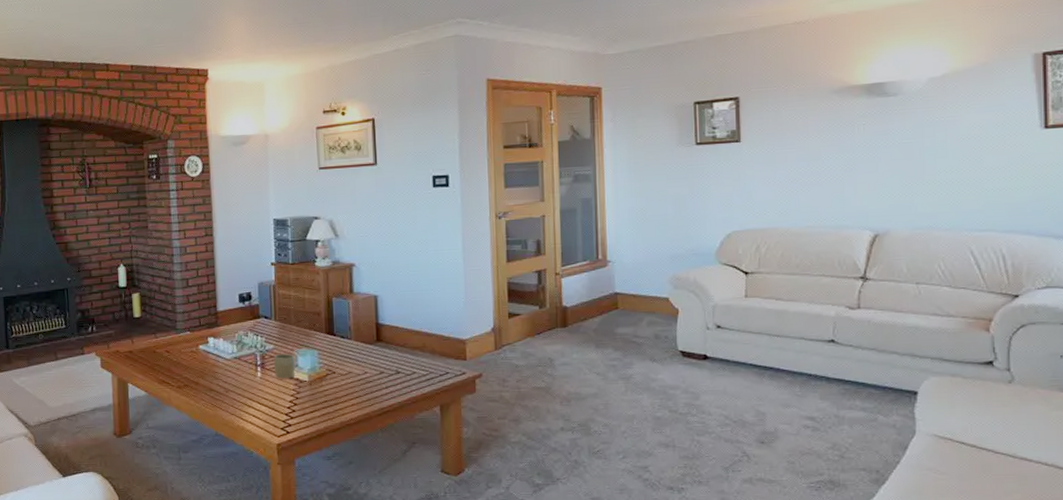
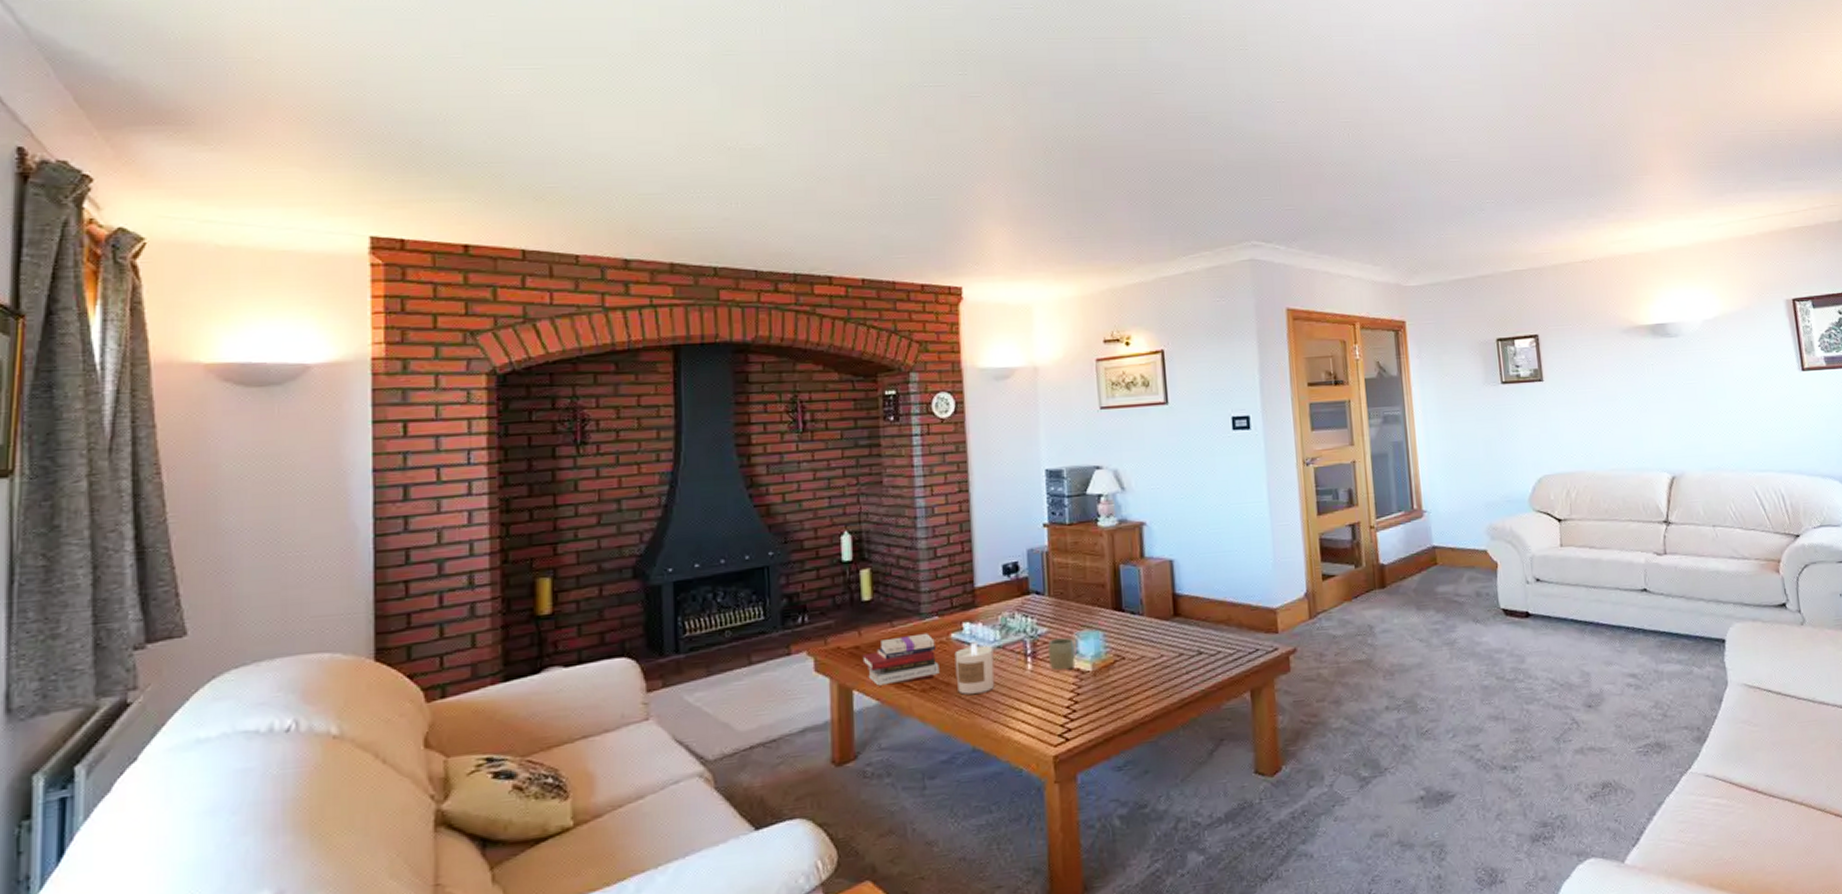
books: none [134,344,191,381] -> present [862,633,940,686]
candle: none [202,354,233,392] -> present [954,643,995,695]

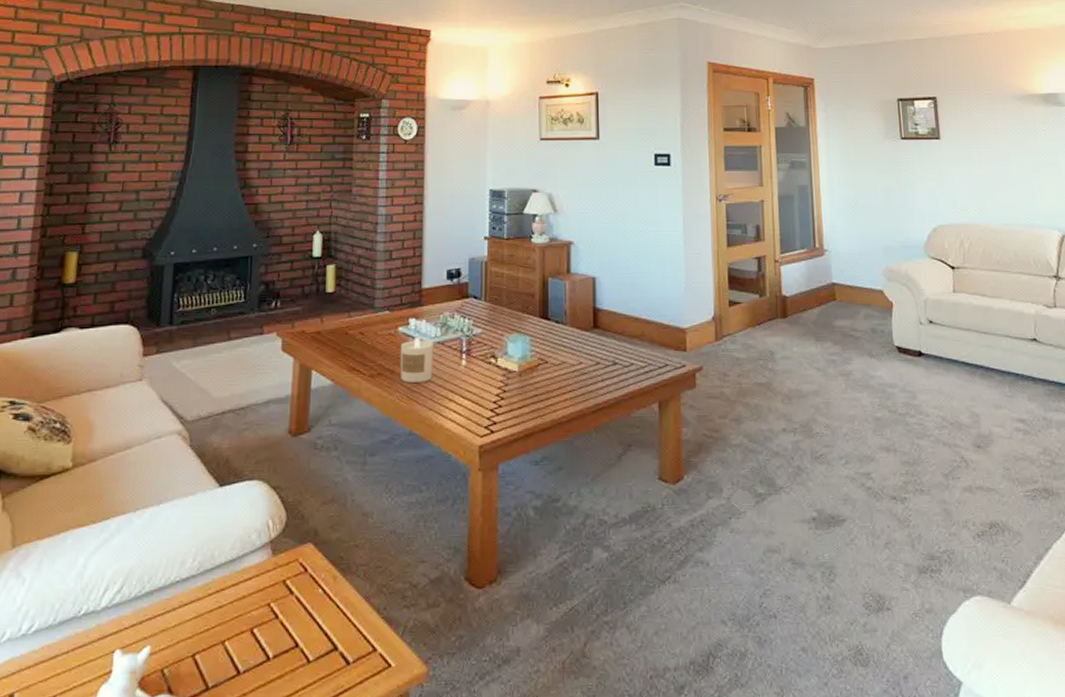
books: present [862,633,940,686] -> none [322,325,387,368]
mug: present [1047,638,1076,671] -> none [480,339,504,369]

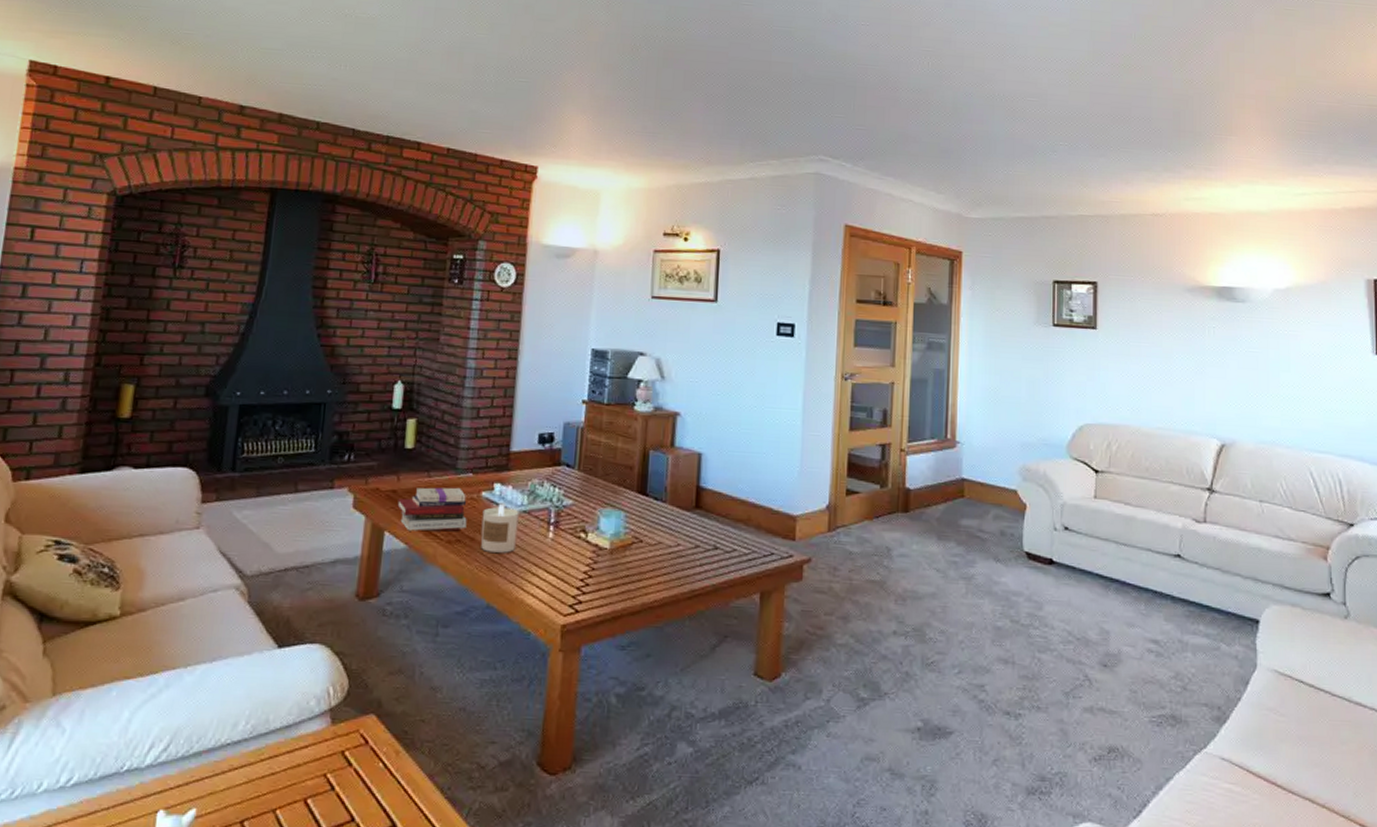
books: none [322,325,387,368] -> present [397,487,467,532]

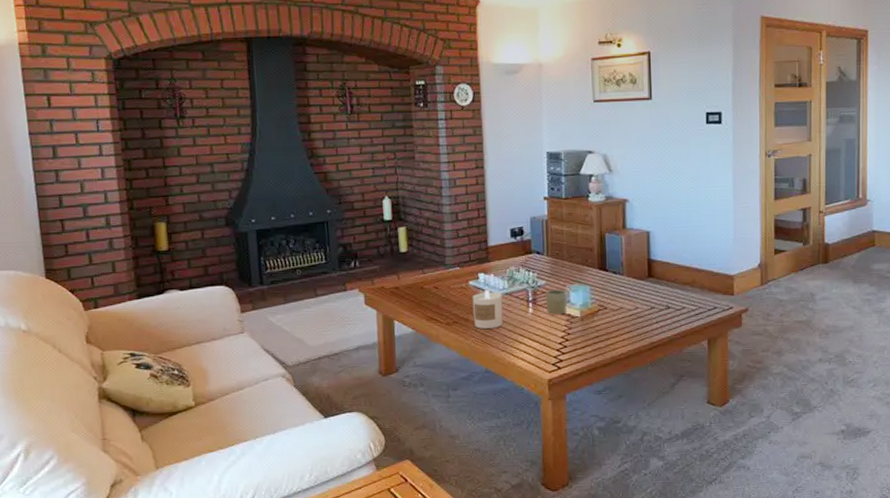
books: present [397,487,467,532] -> none [401,279,460,318]
mug: none [569,512,596,544] -> present [545,289,567,315]

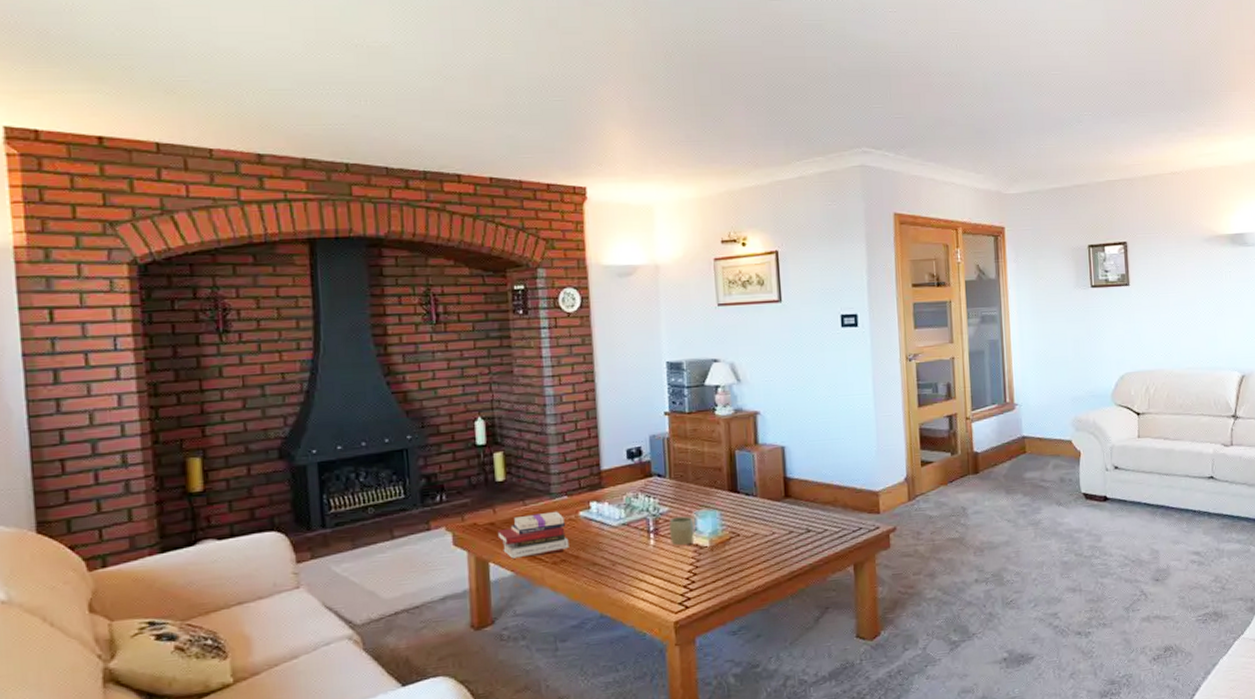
books: none [401,279,460,318] -> present [497,511,569,559]
candle: present [472,290,504,329] -> none [583,521,621,567]

